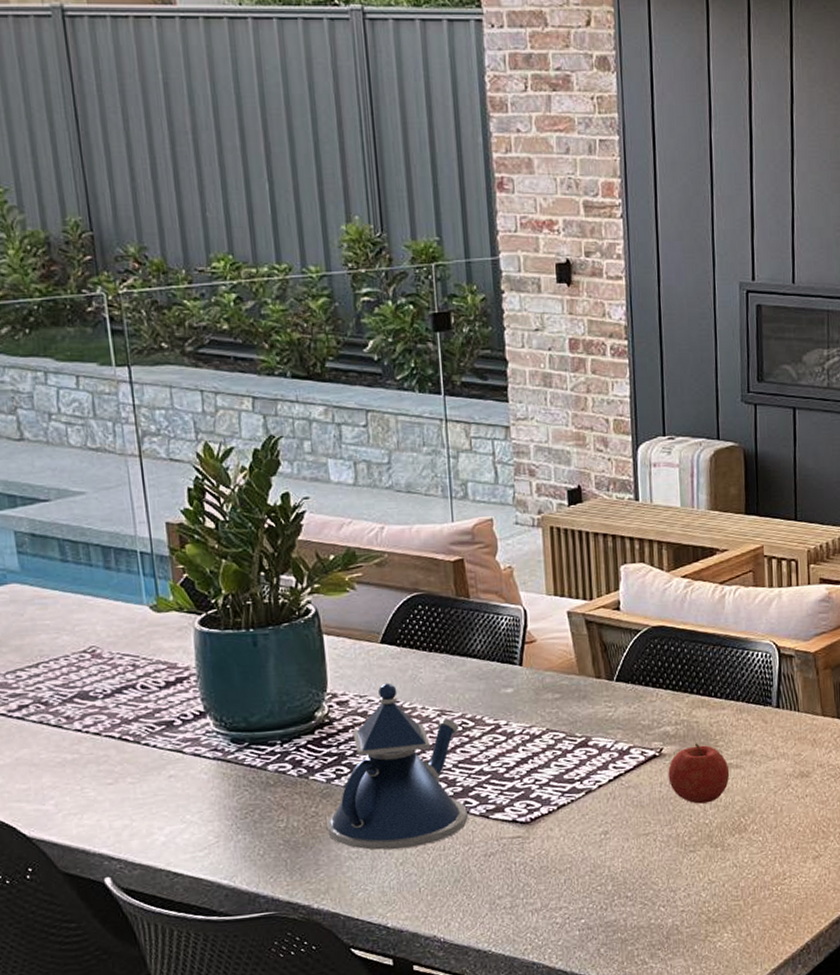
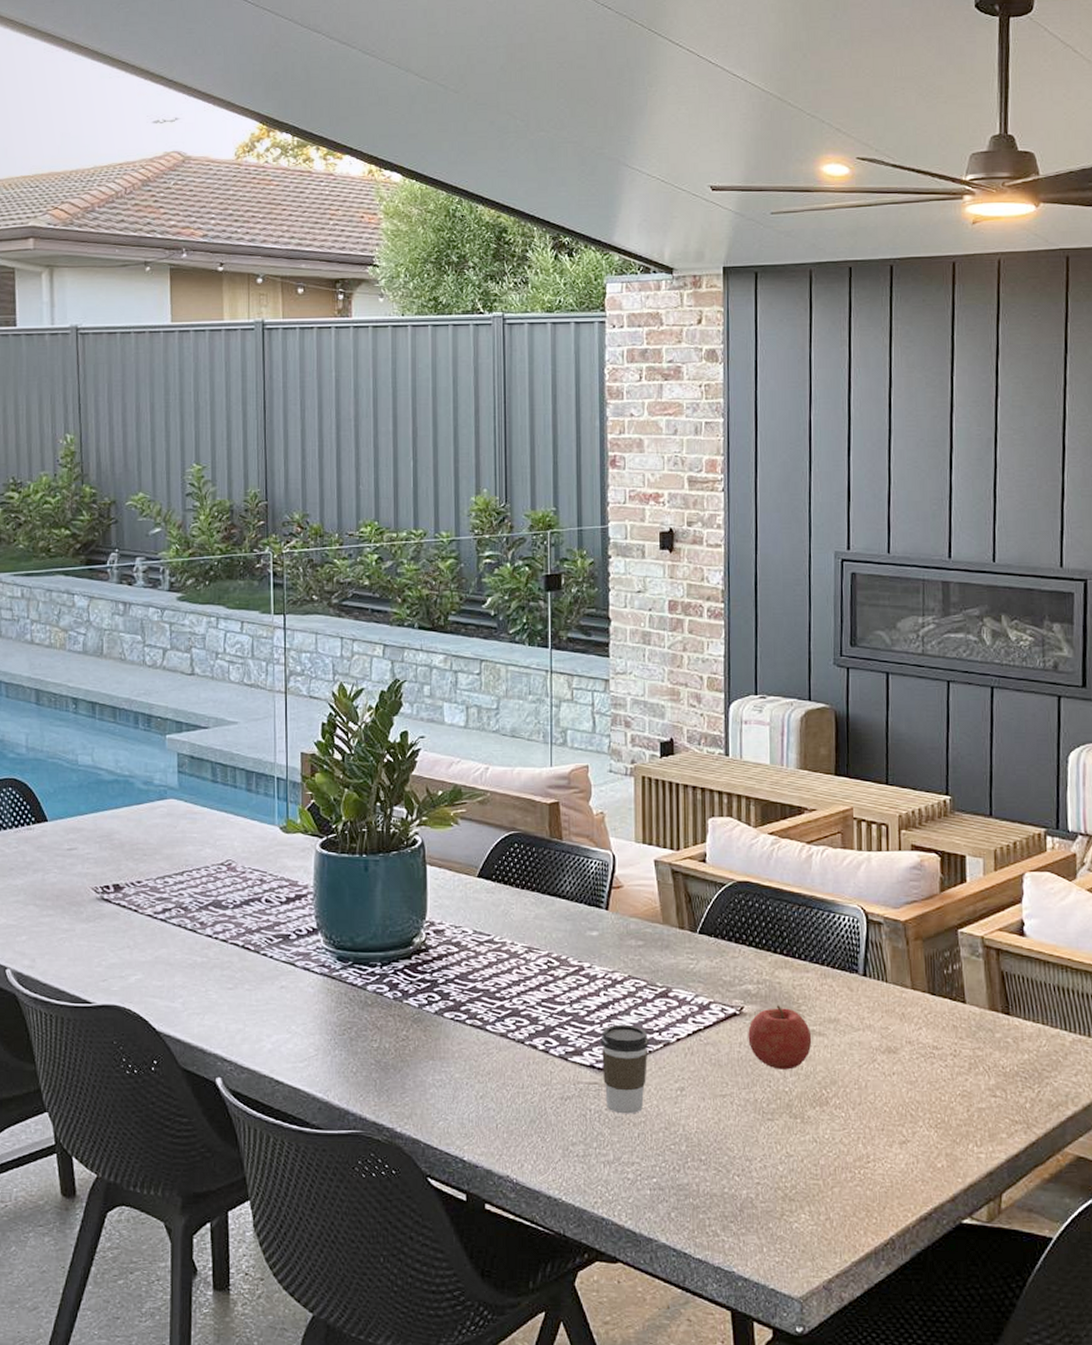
teapot: present [327,683,468,850] -> none [416,916,547,1082]
coffee cup: none [521,776,572,864] -> present [600,1024,650,1114]

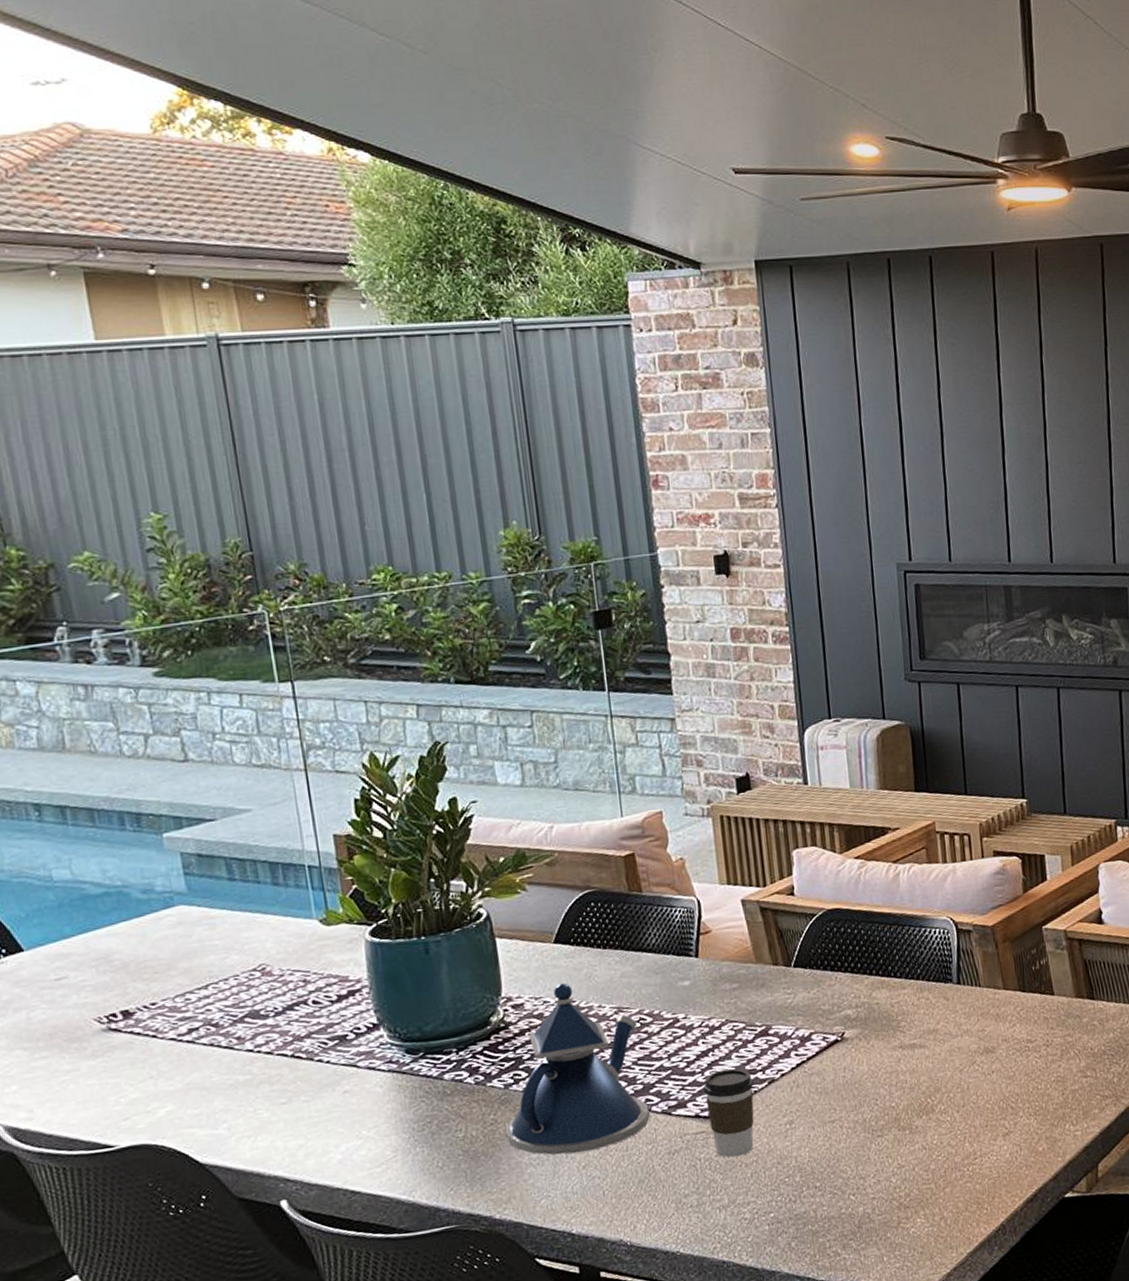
teapot: none [416,916,547,1082] -> present [506,982,650,1155]
fruit: present [748,1005,812,1070] -> none [851,1025,914,1087]

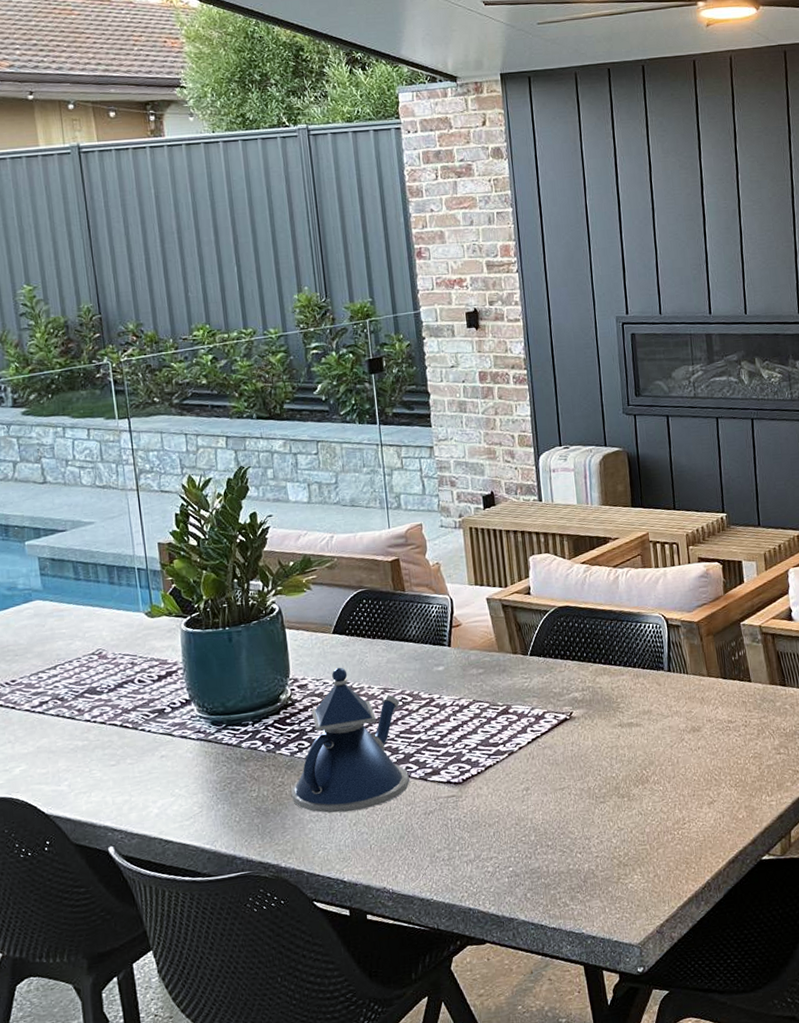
coffee cup: present [703,1068,754,1158] -> none [454,741,497,819]

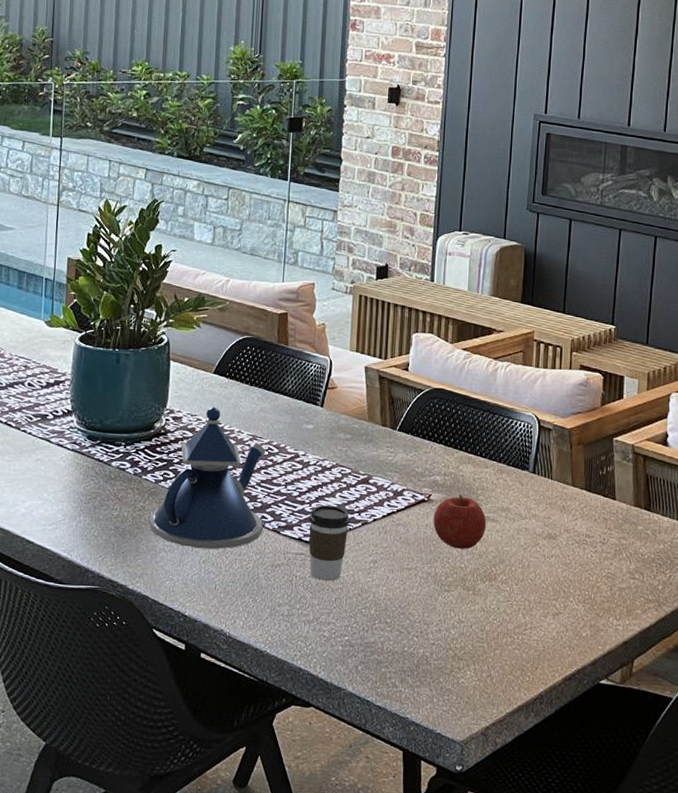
coffee cup: none [454,741,497,819] -> present [308,504,351,582]
fruit: none [578,706,631,760] -> present [433,494,487,549]

